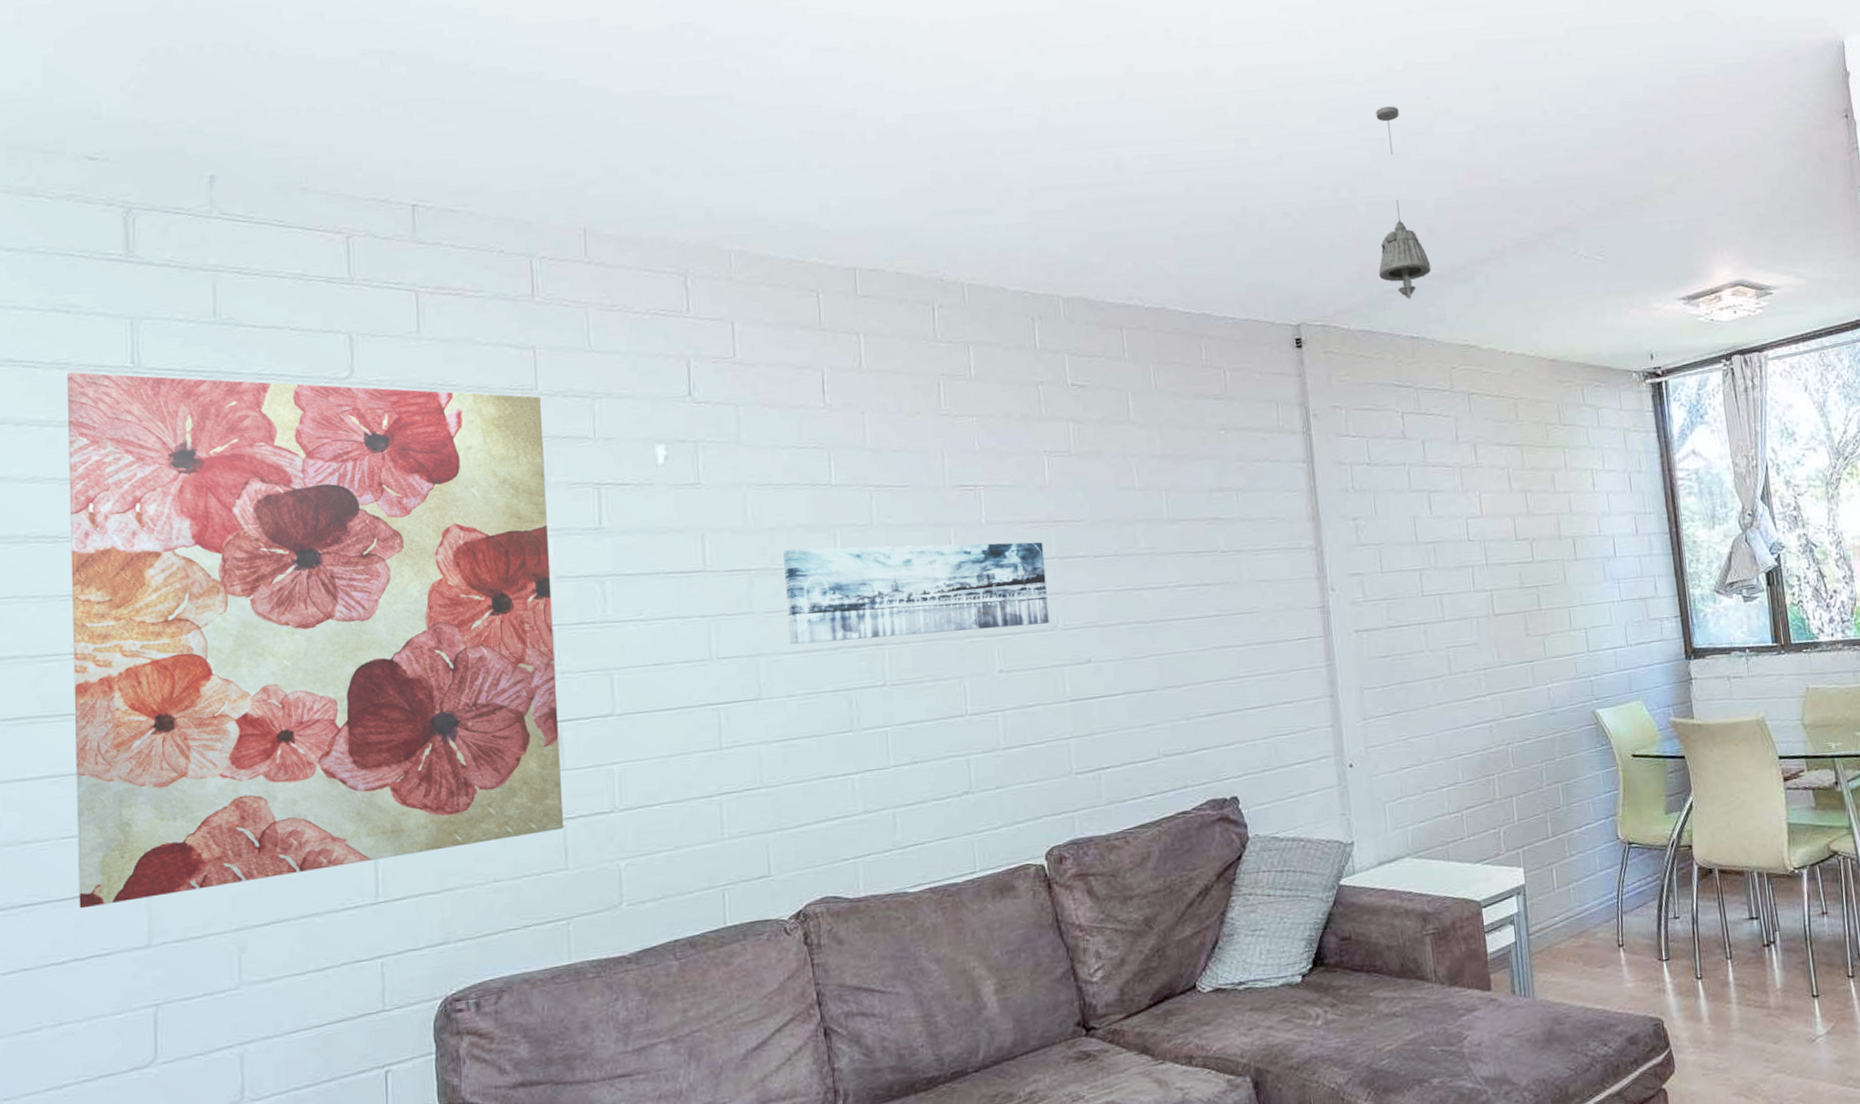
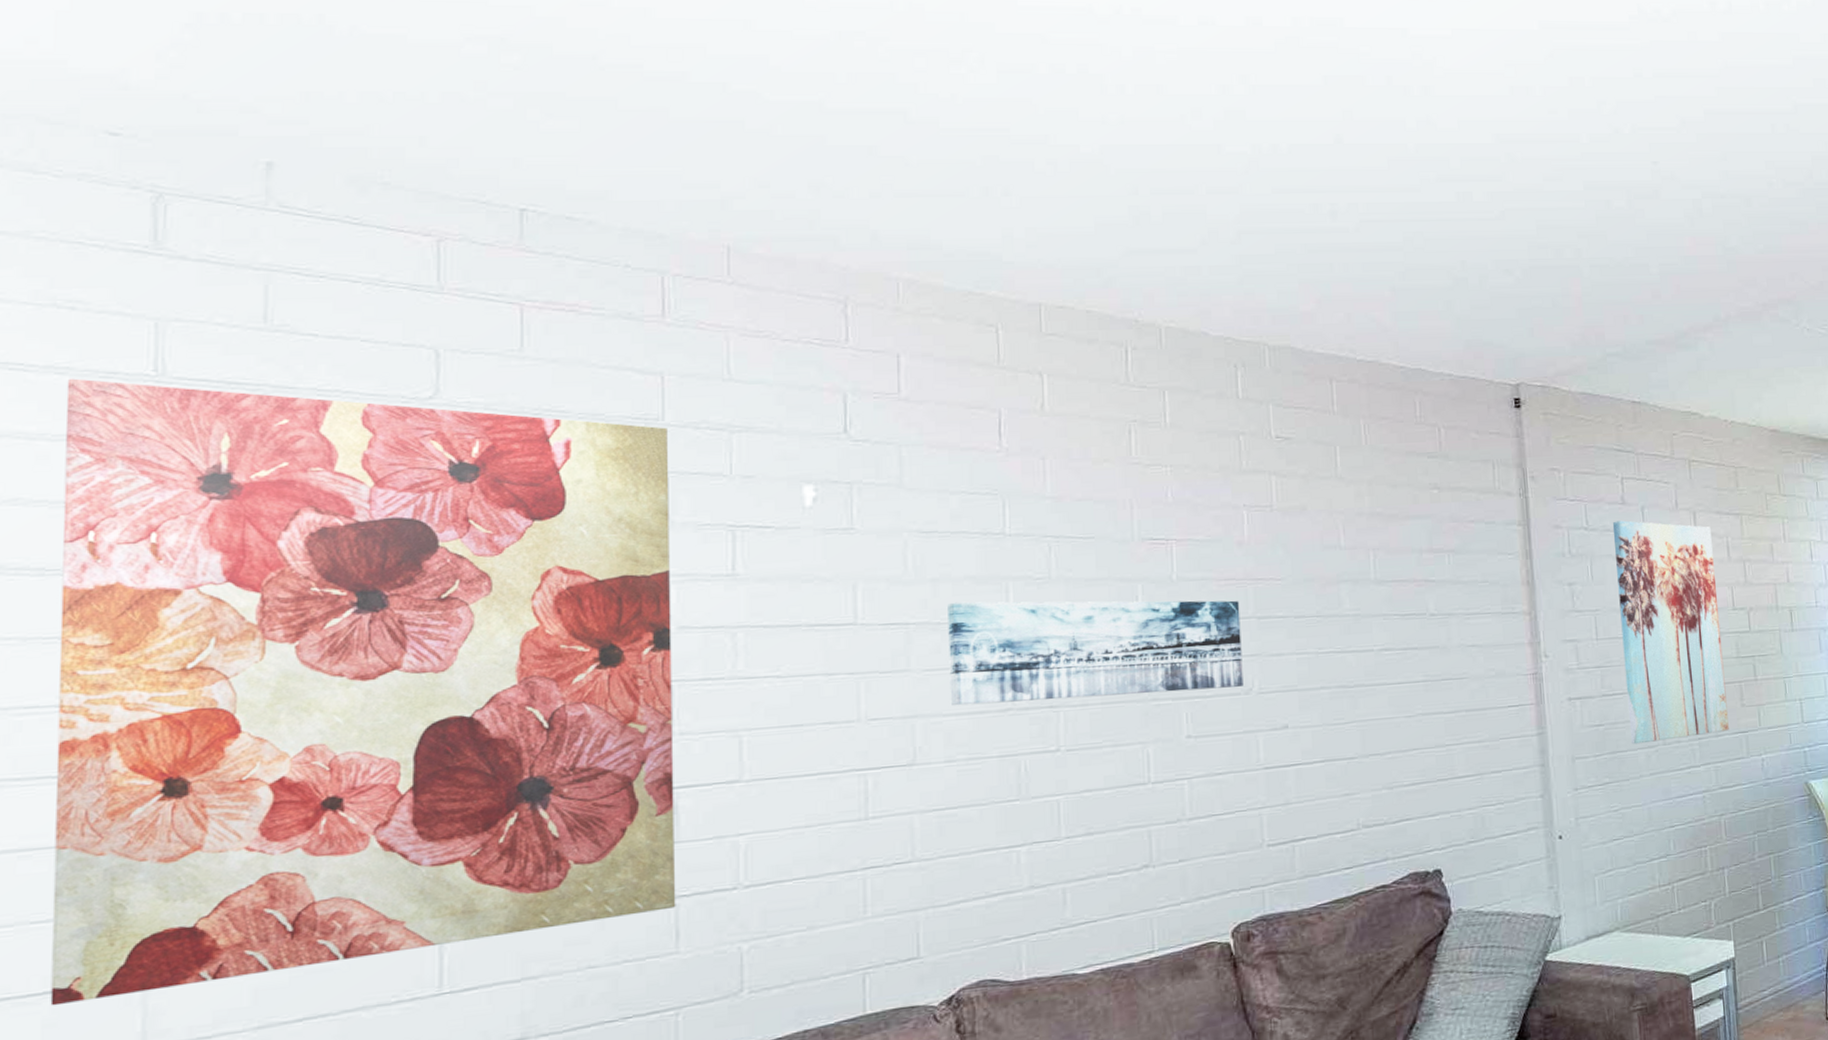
pendant light: present [1375,106,1431,299] -> none [1601,169,1655,363]
wall art: none [1394,455,1514,675] -> present [1612,520,1729,745]

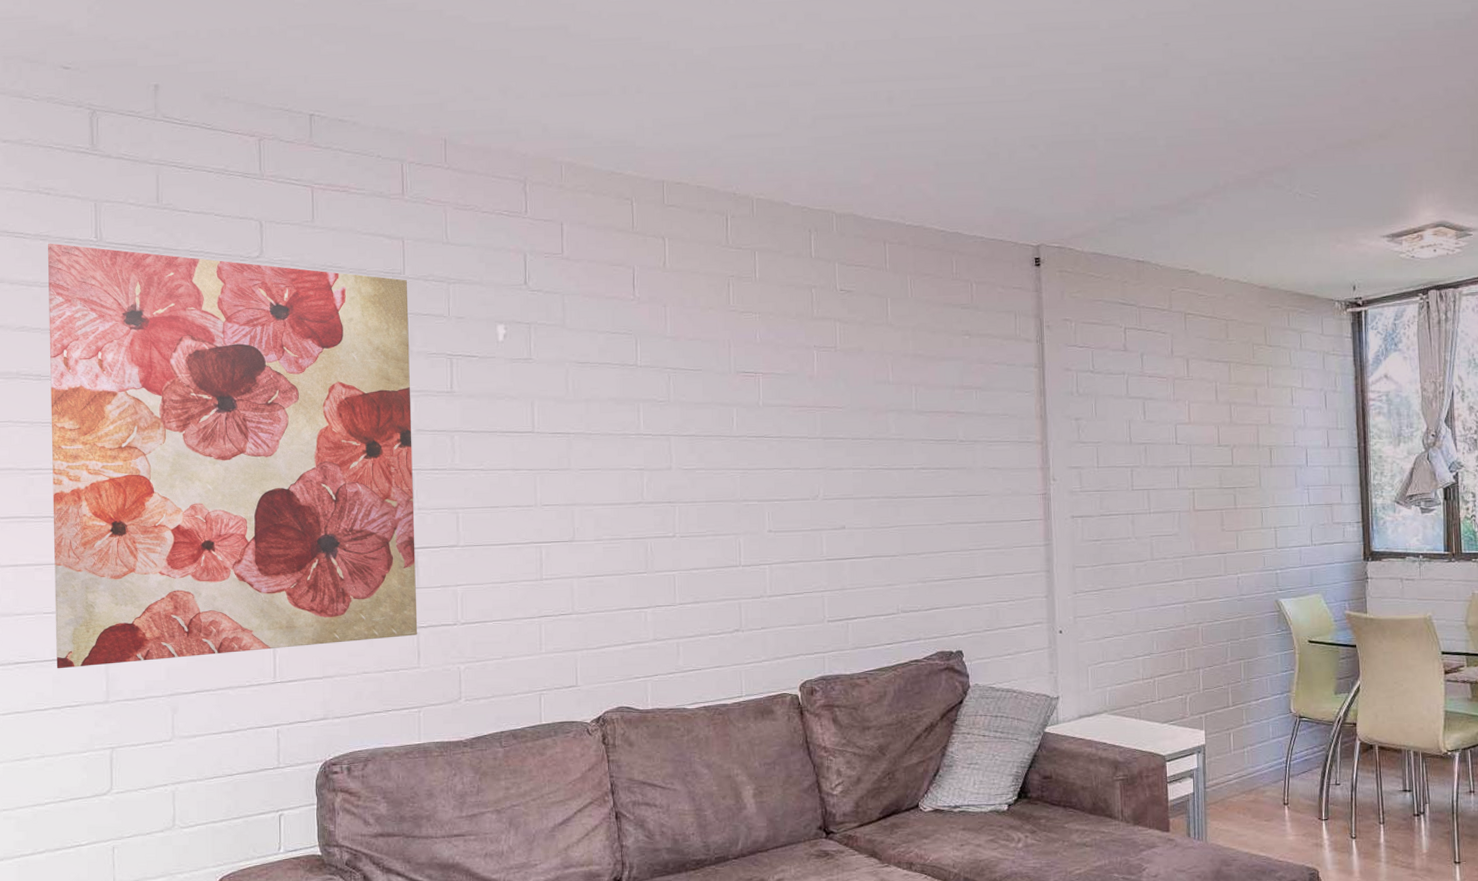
wall art: present [948,600,1244,706] -> none [597,418,812,498]
wall art: present [1612,520,1729,745] -> none [1115,365,1210,558]

